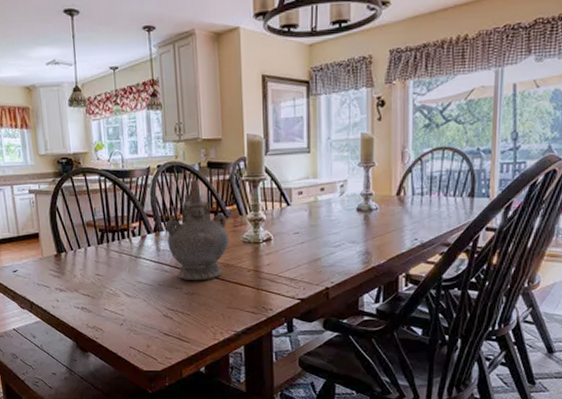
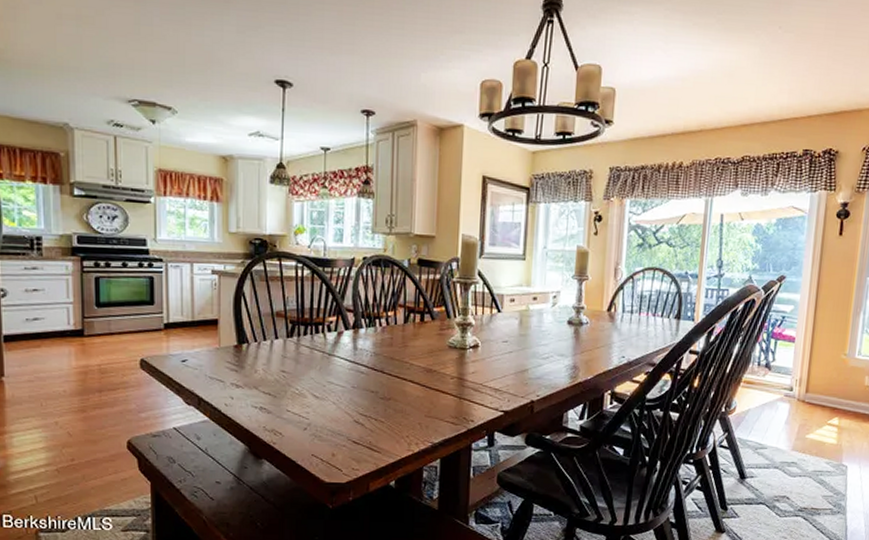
ceremonial vessel: present [165,179,229,281] -> none [366,276,434,386]

